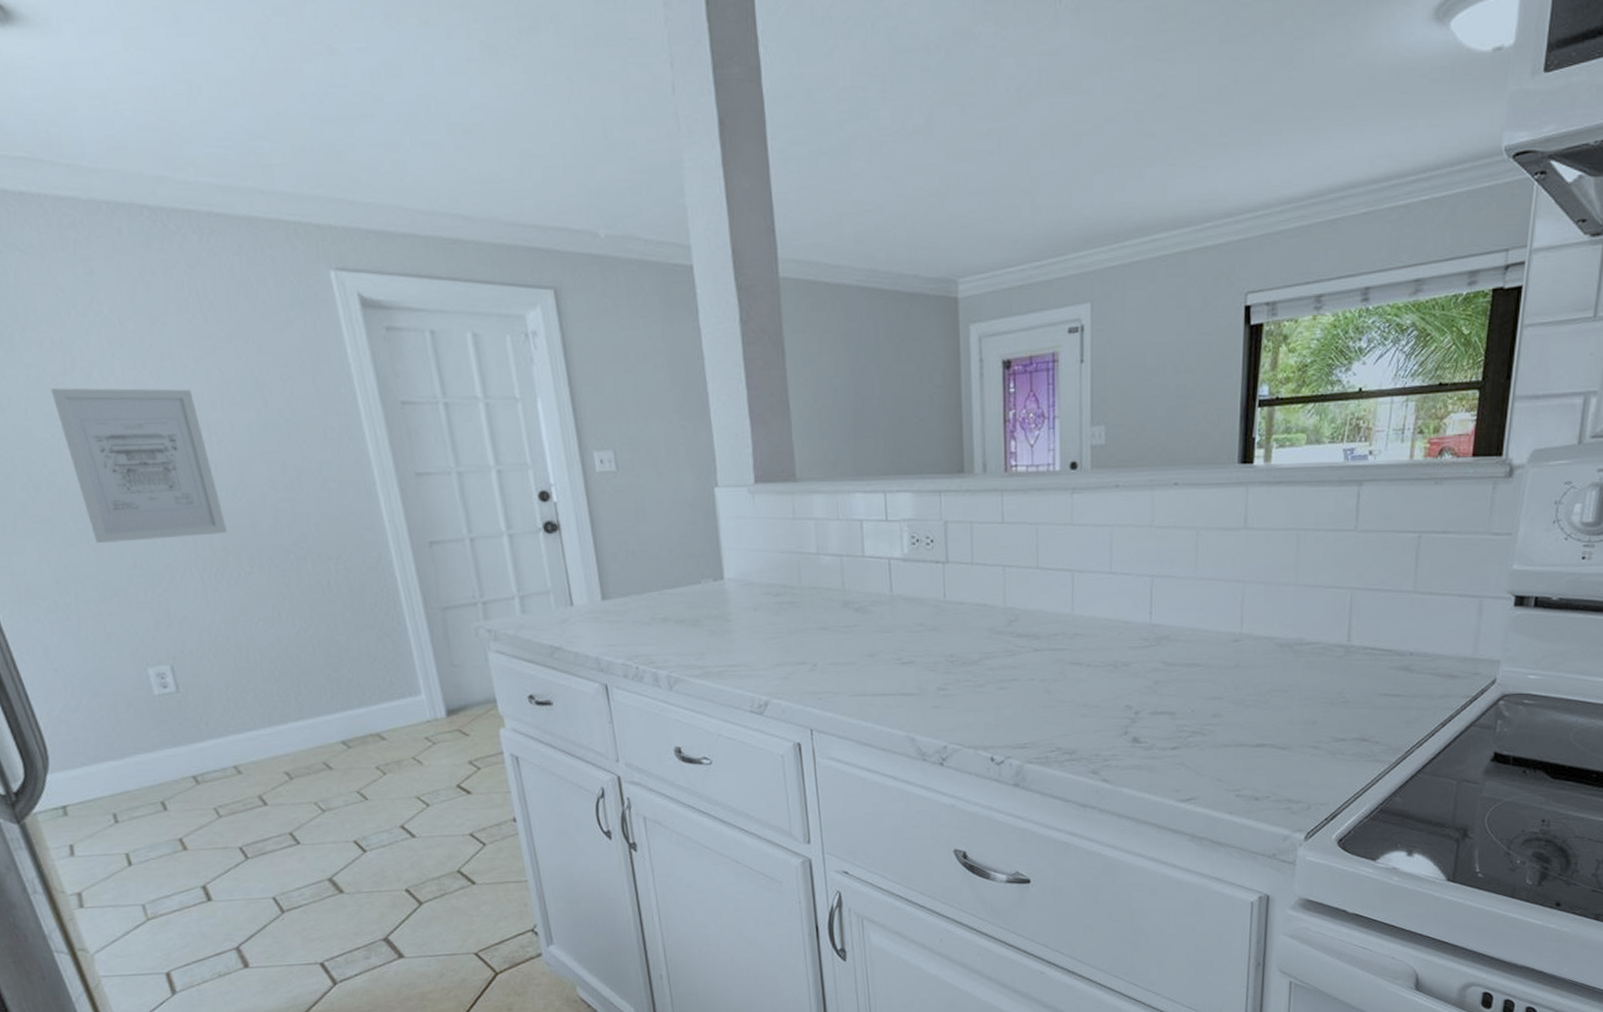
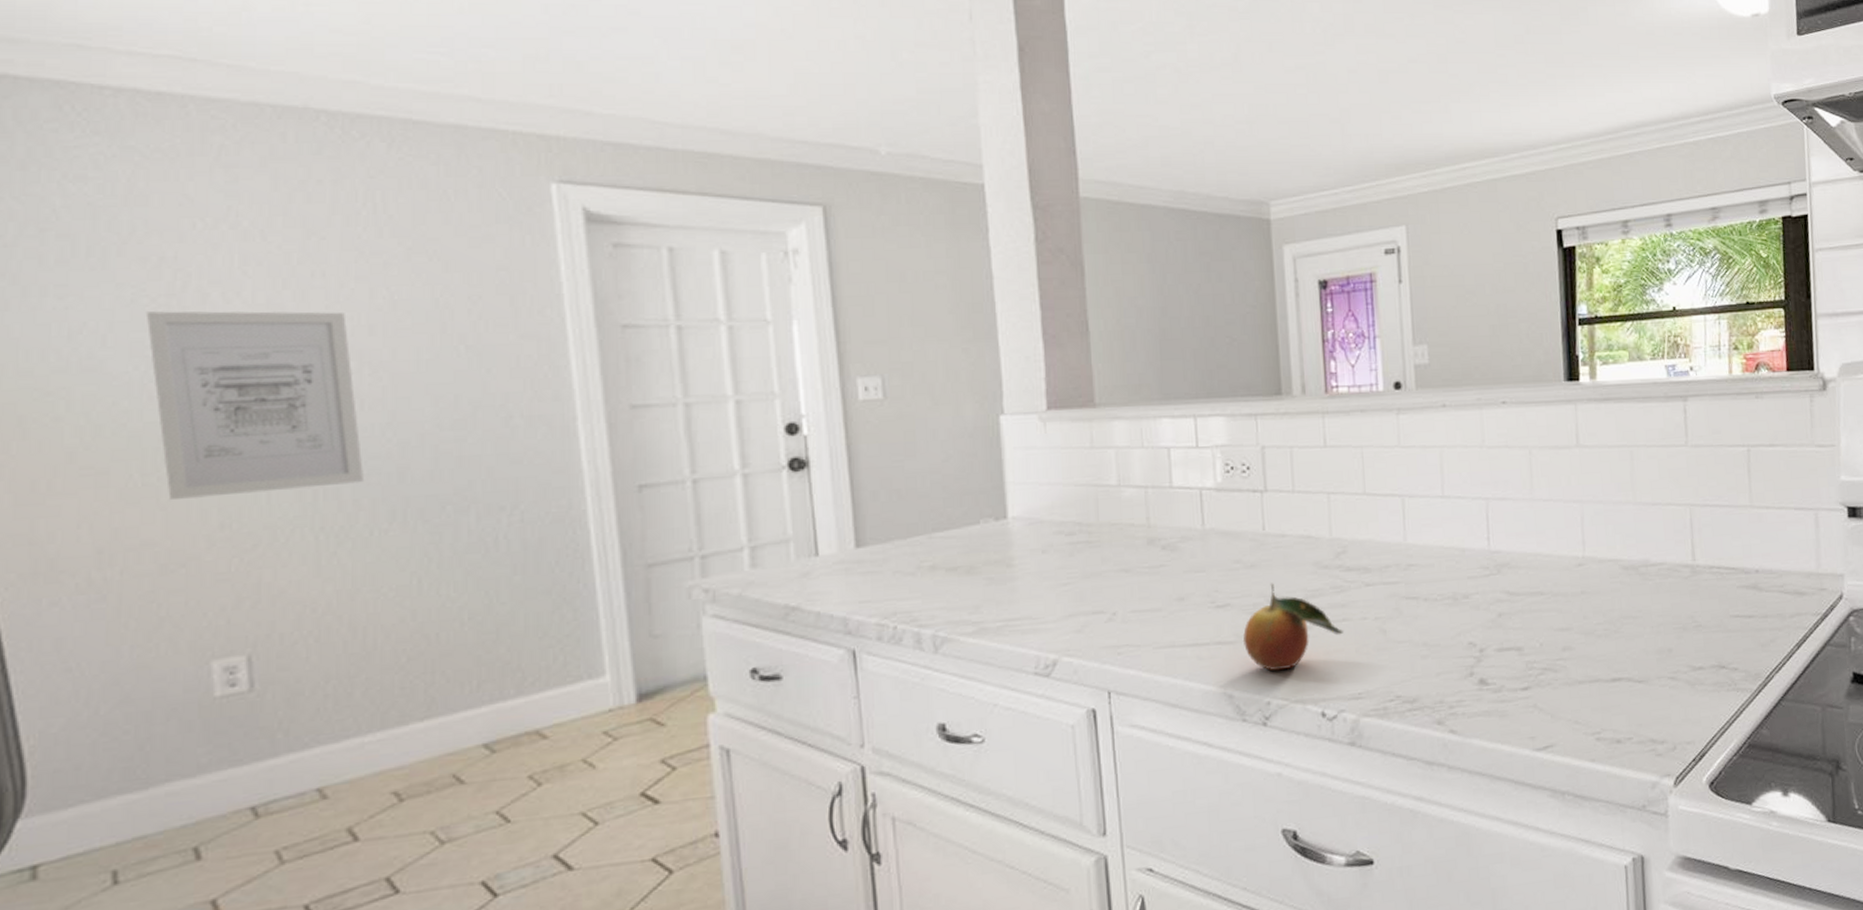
fruit: none [924,645,1012,721] -> present [1242,583,1343,671]

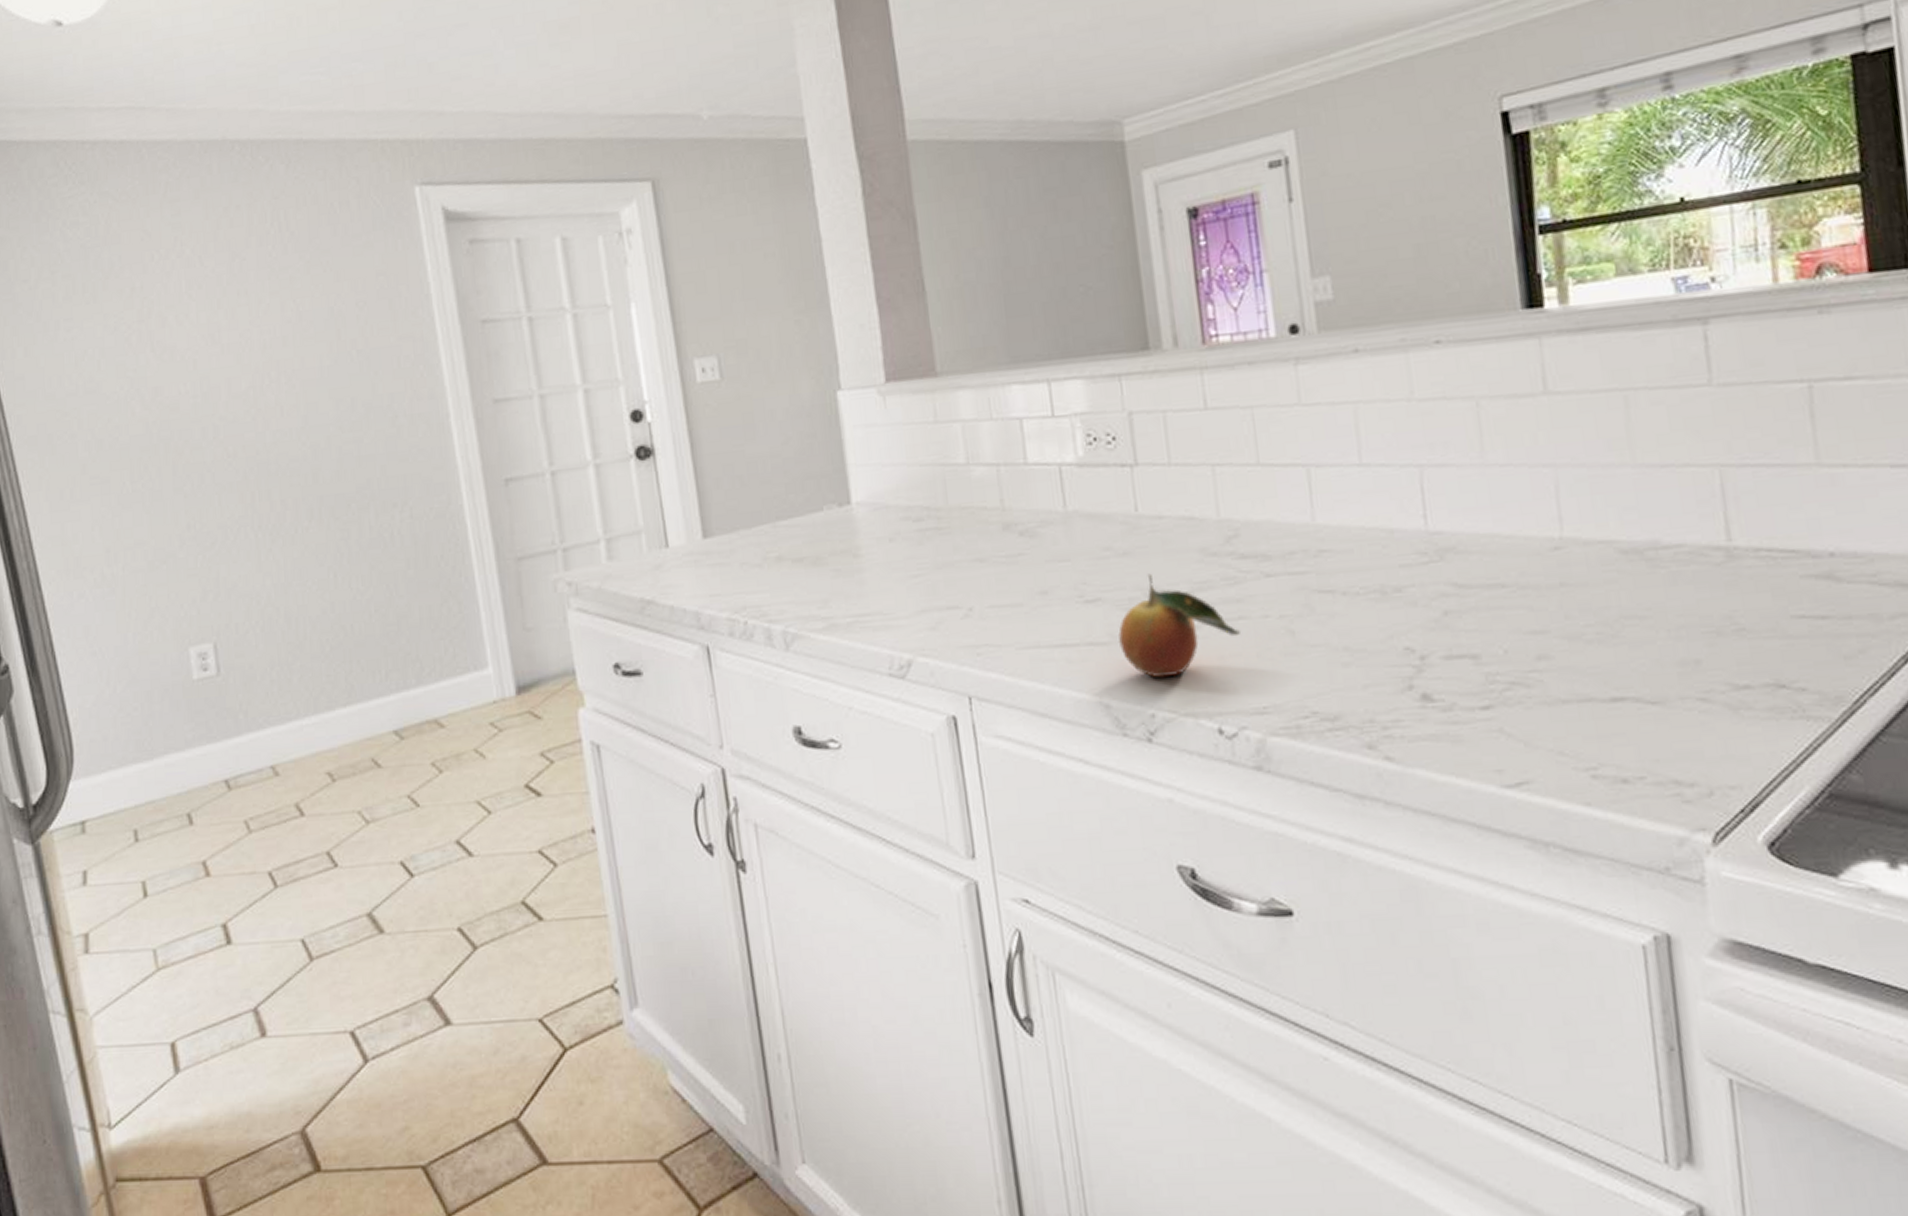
wall art: present [145,311,363,499] -> none [125,326,287,503]

